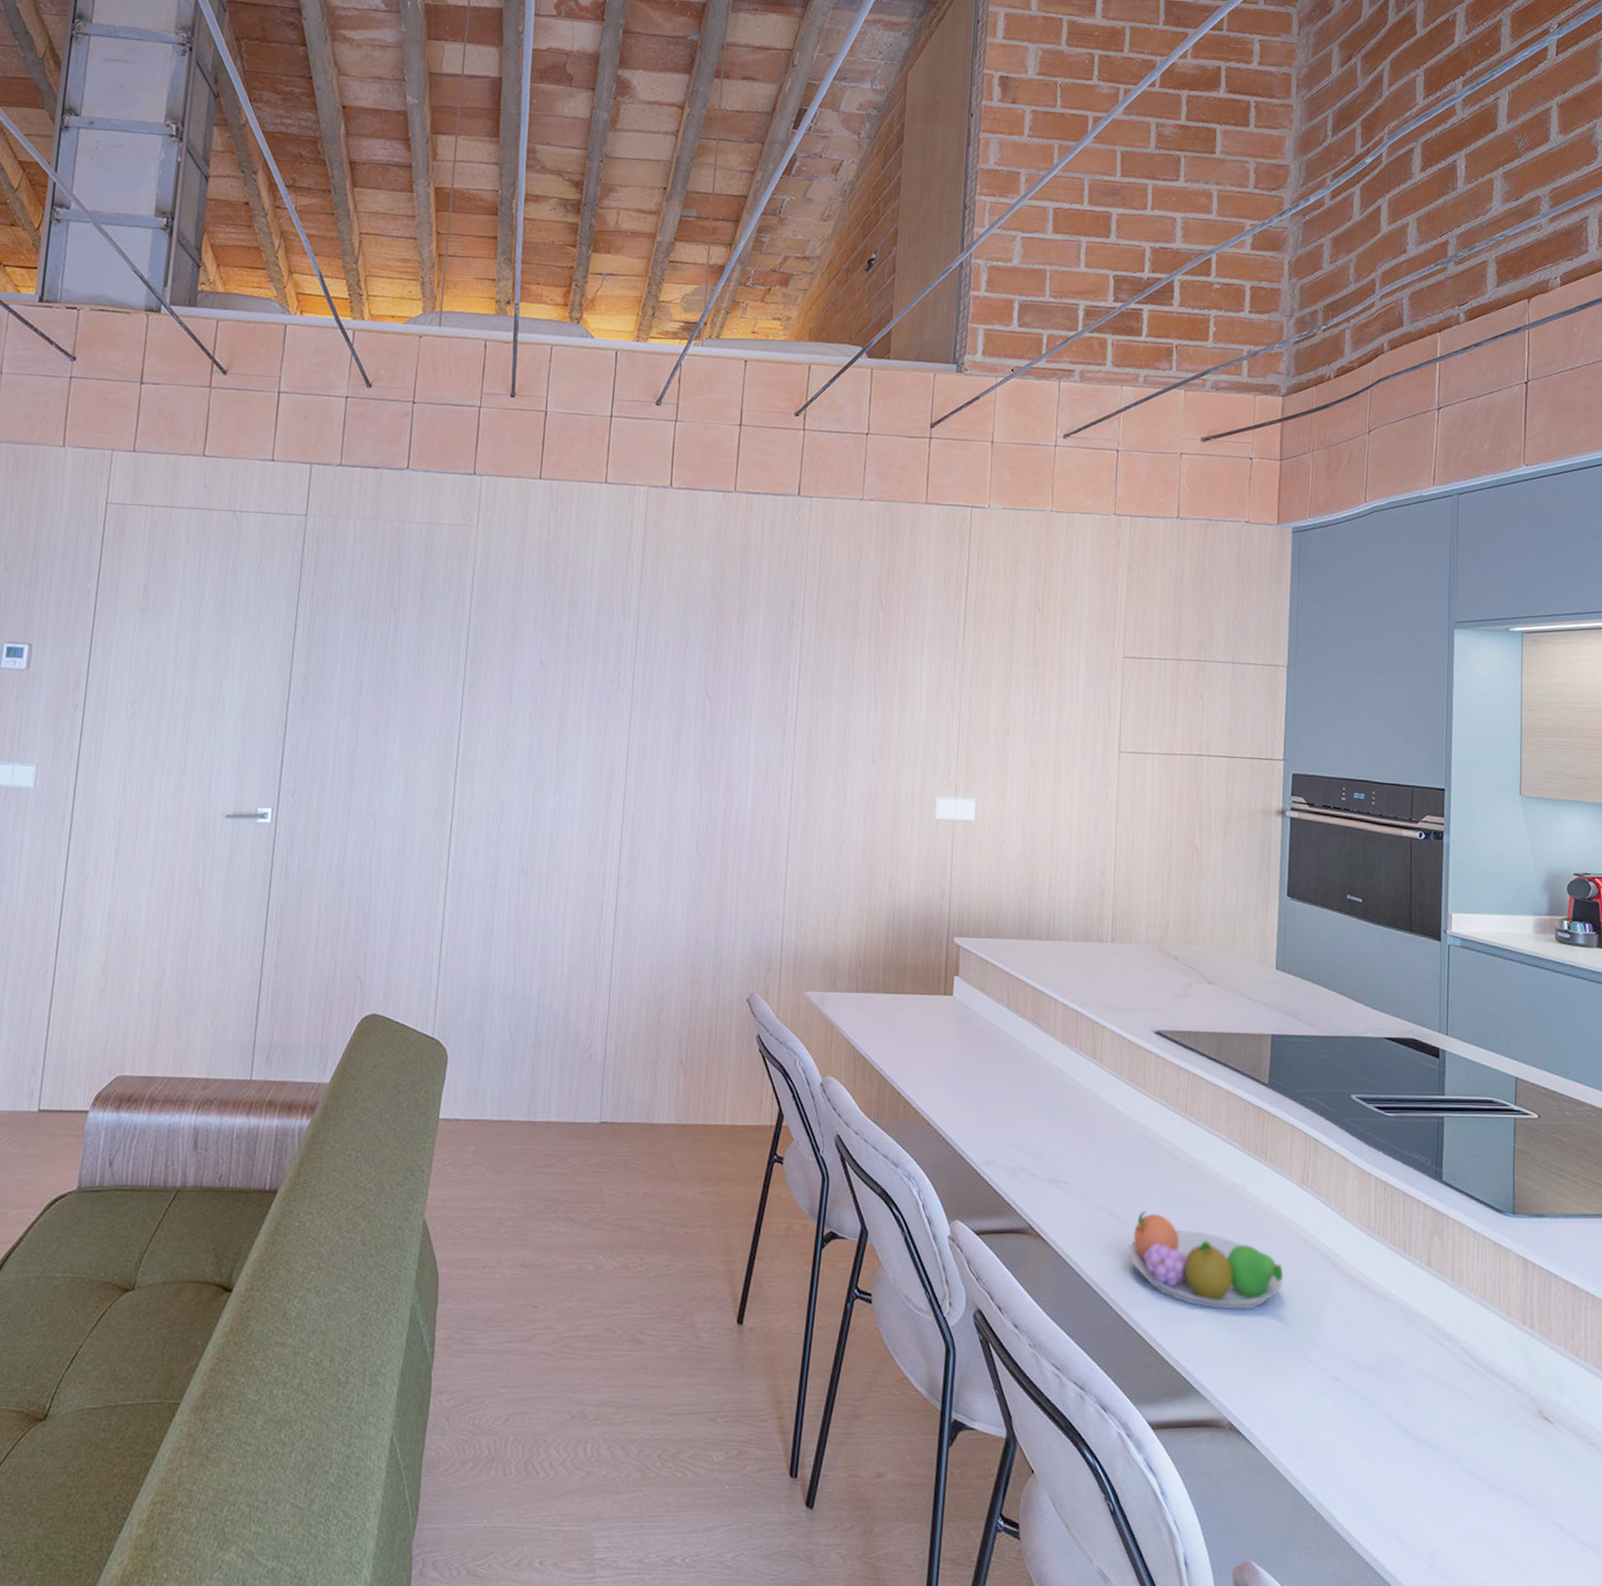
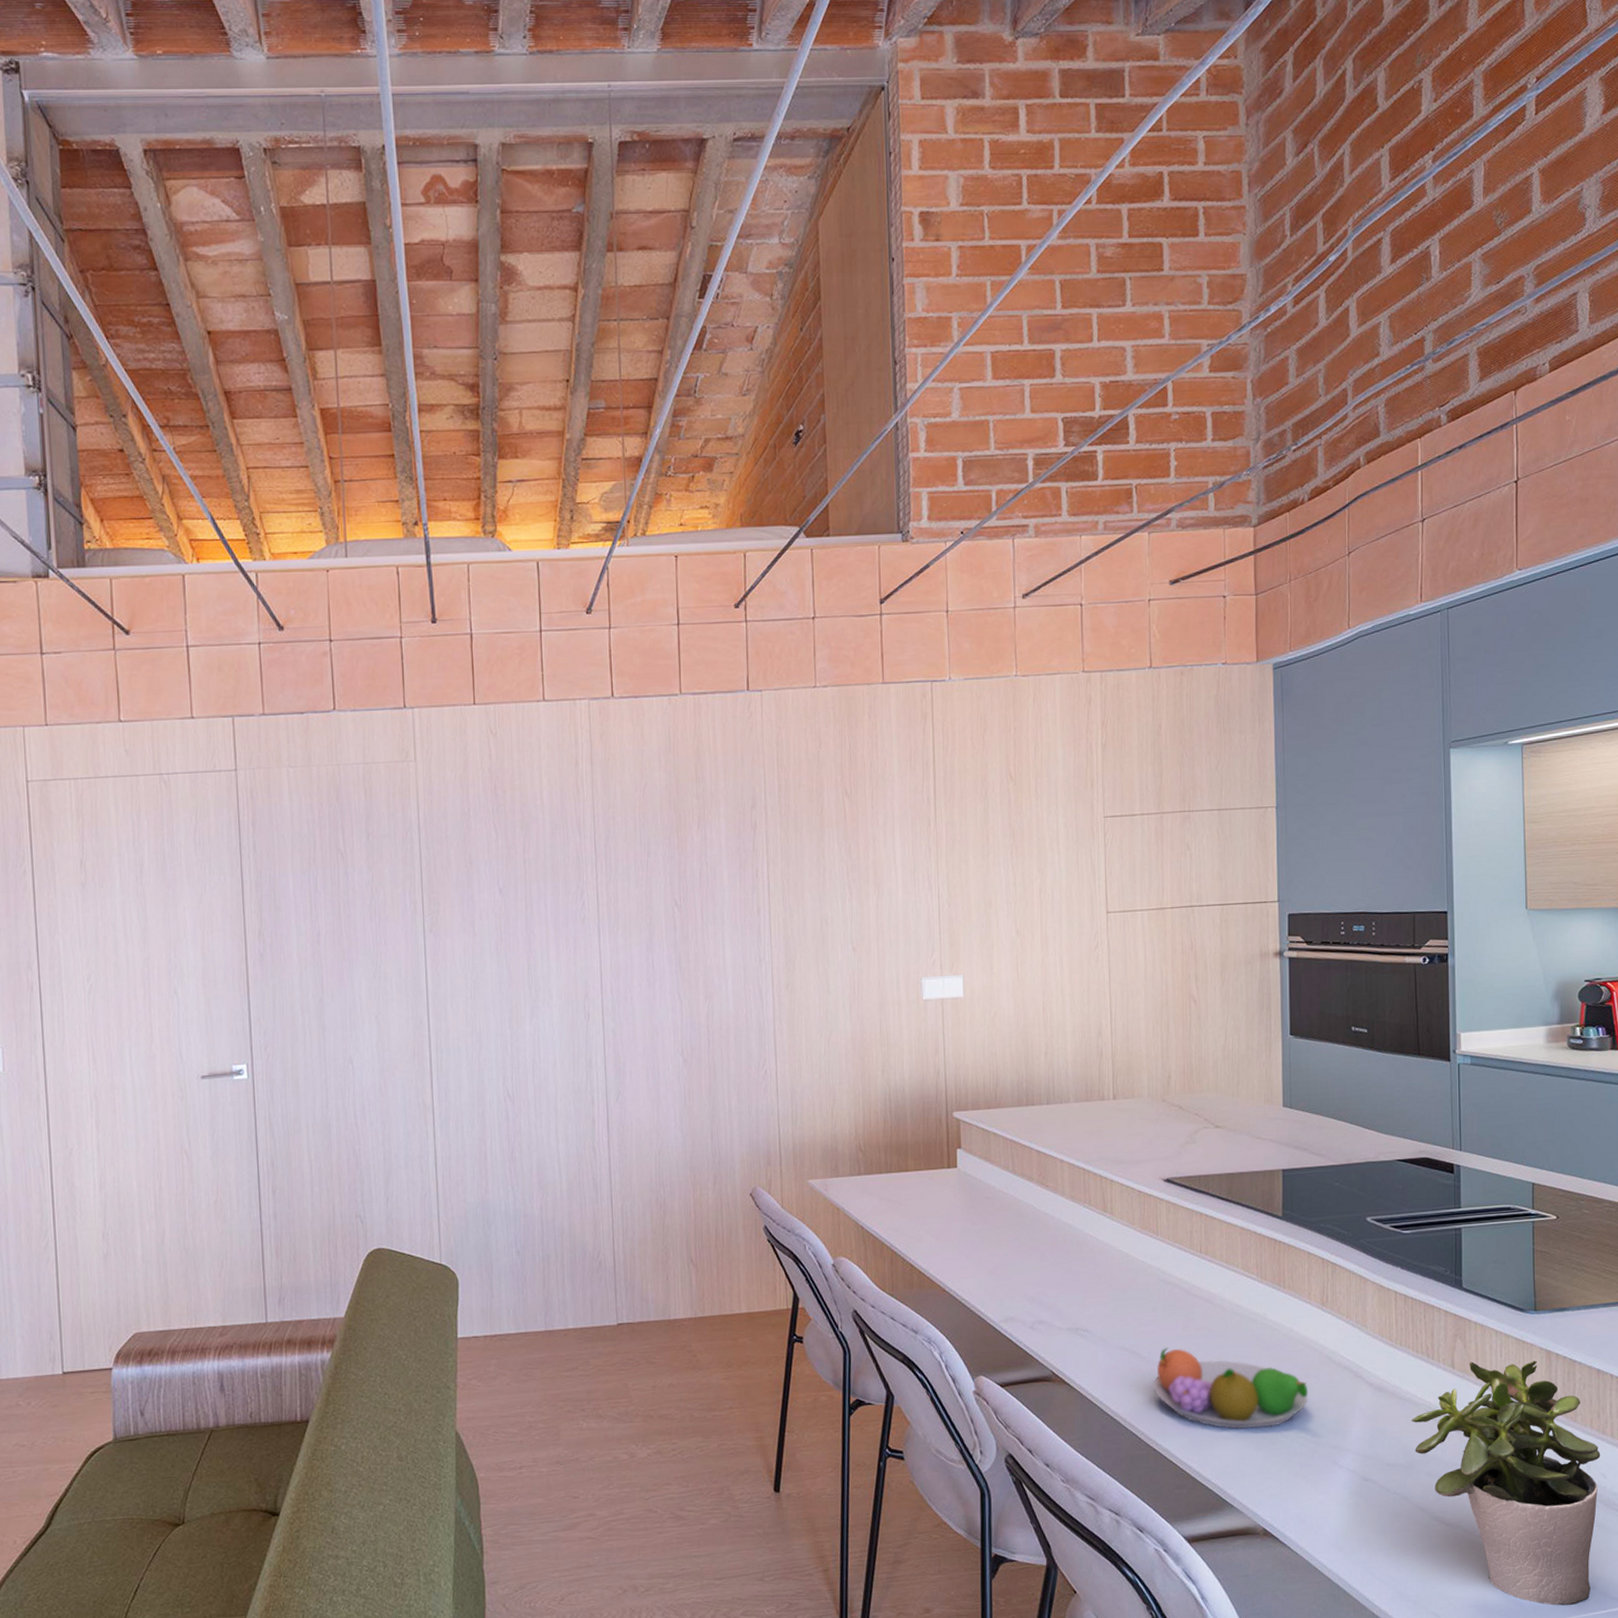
potted plant: none [1384,1261,1574,1545] -> present [1411,1360,1601,1606]

